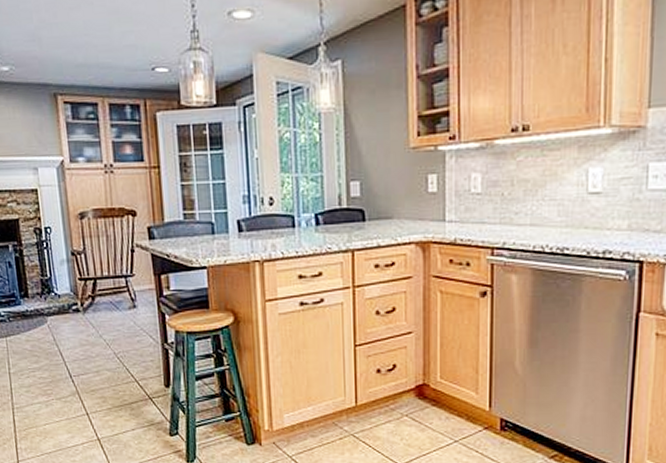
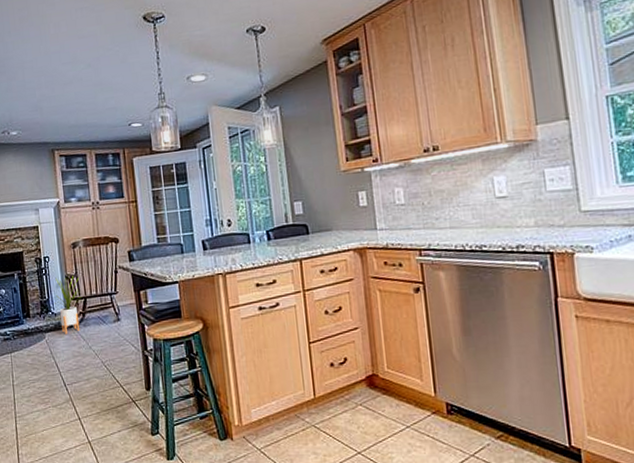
house plant: none [57,249,90,319] -> present [54,274,81,334]

